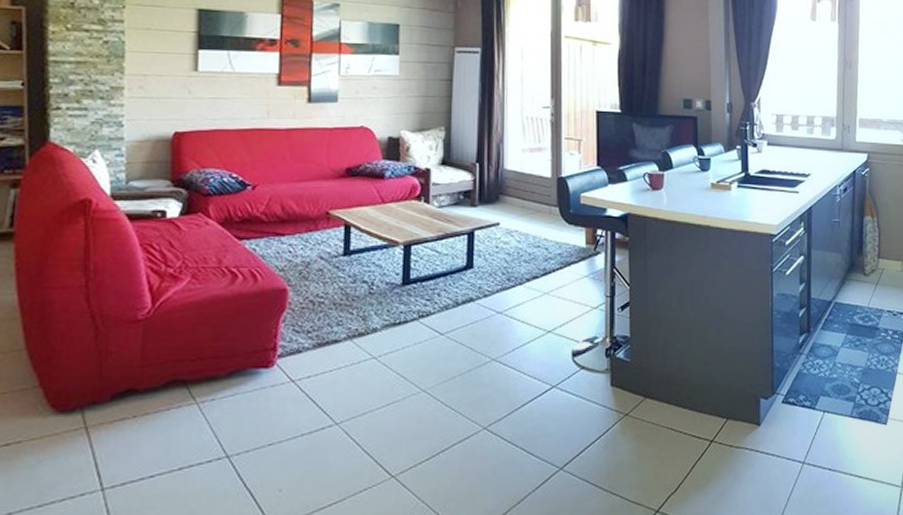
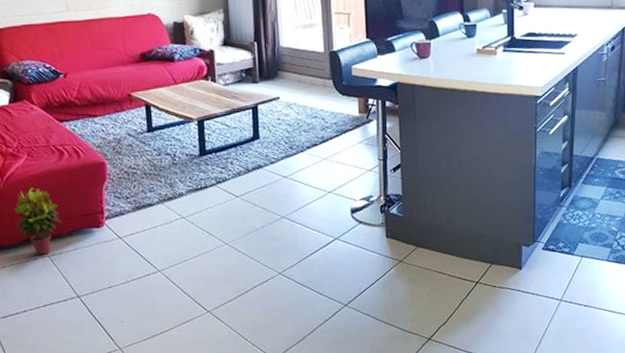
potted plant: none [159,316,221,402] -> present [14,187,61,255]

